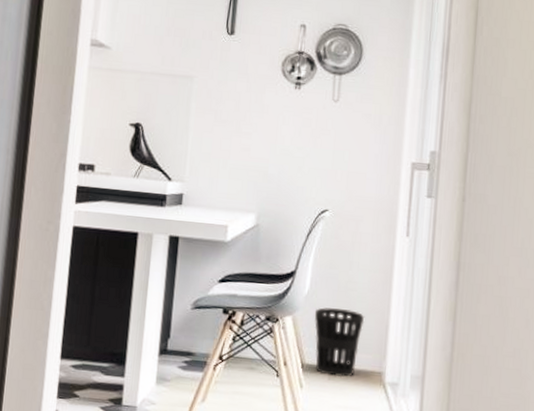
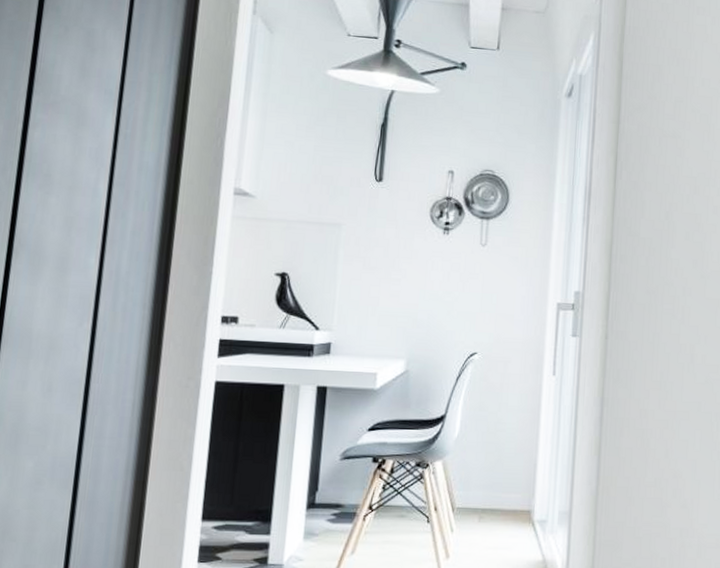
wastebasket: present [314,307,365,378] -> none [464,450,514,519]

